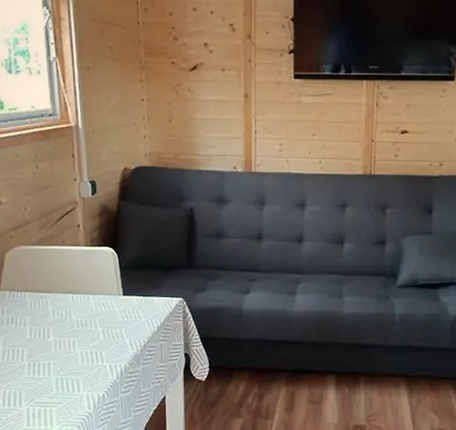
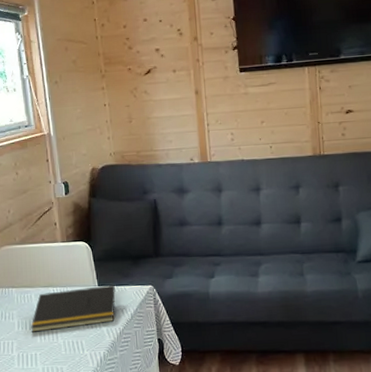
notepad: none [45,295,142,340] -> present [31,285,116,332]

